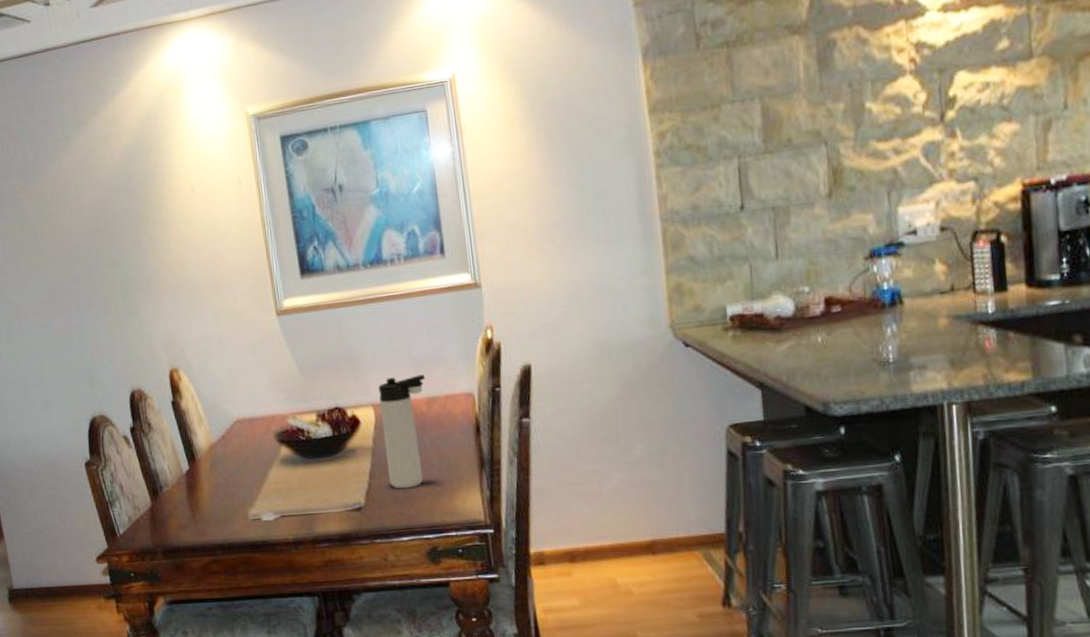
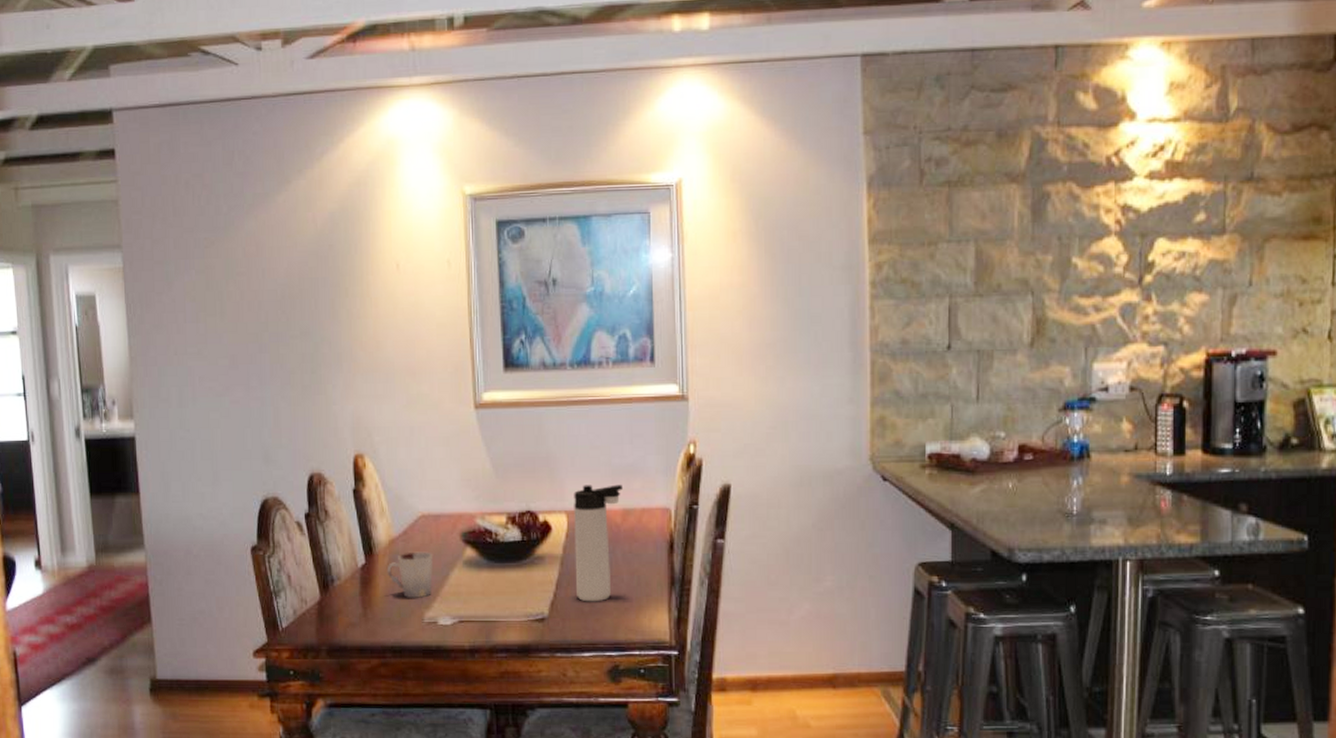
cup: none [209,453,253,498] -> present [387,551,433,598]

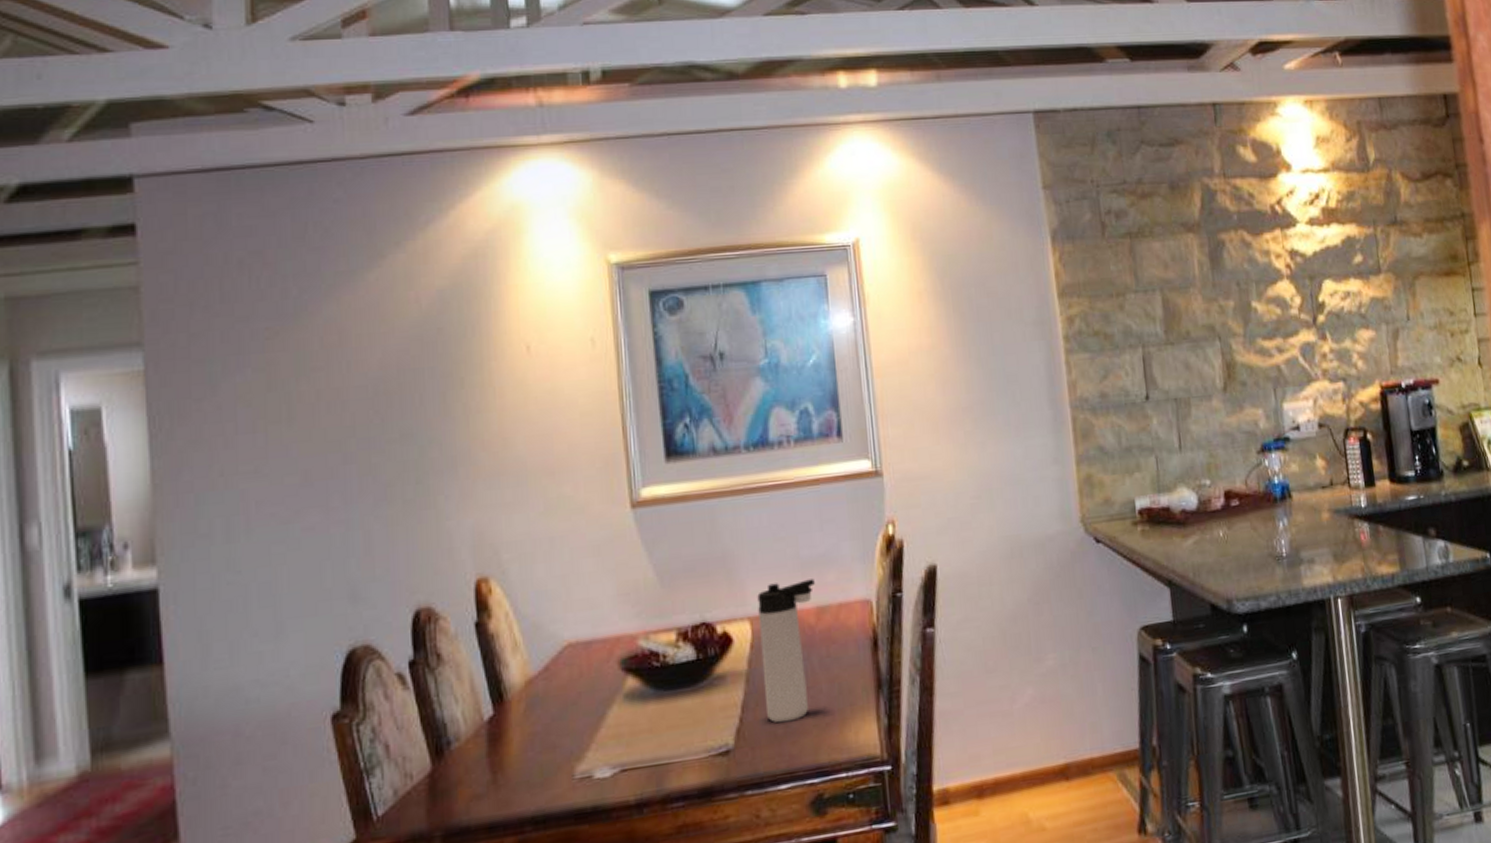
cup: present [387,551,433,598] -> none [523,688,585,751]

